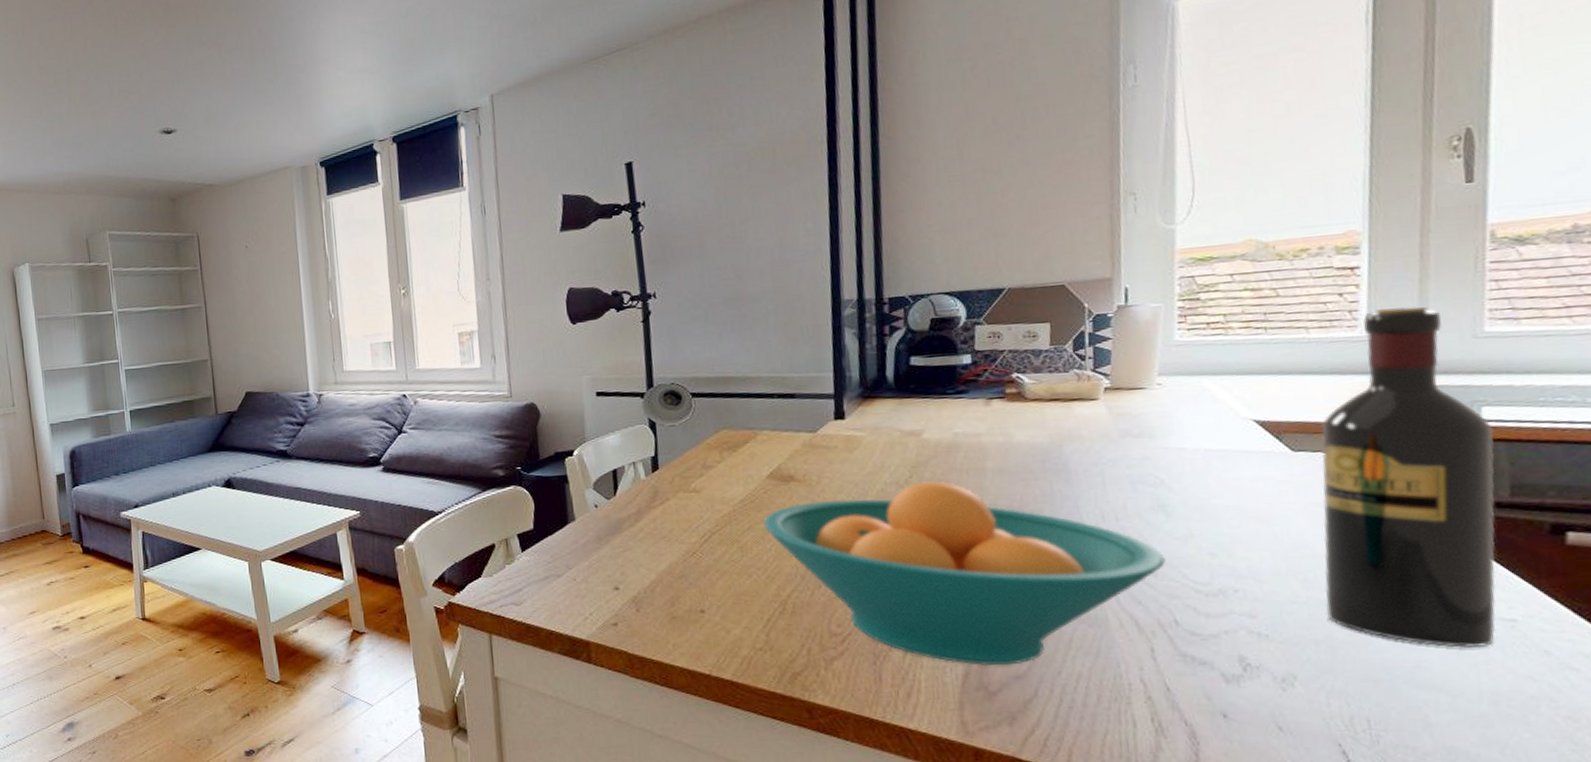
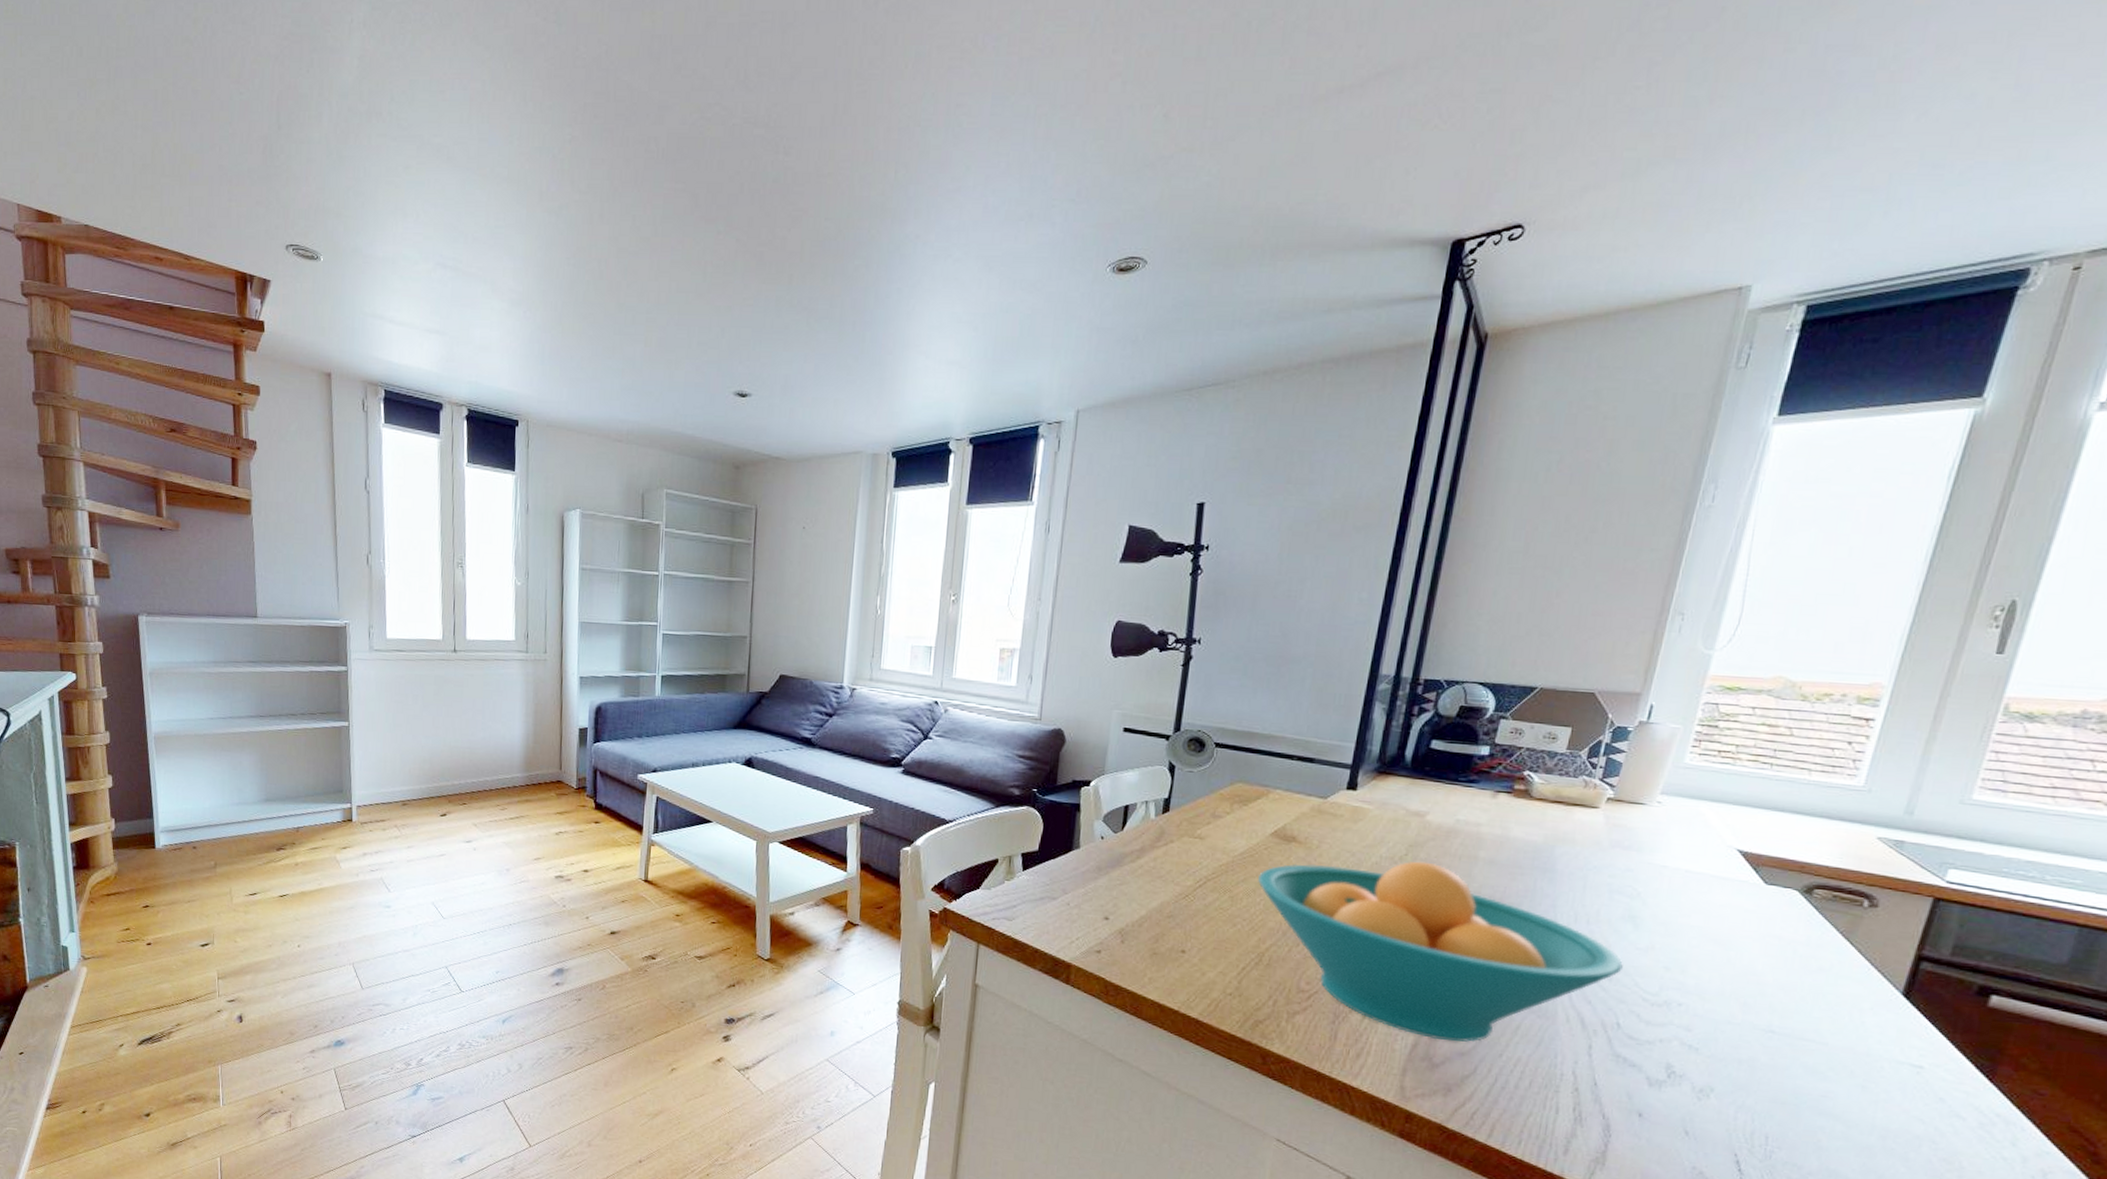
wine bottle: present [1321,306,1496,648] -> none [1756,763,1953,1088]

